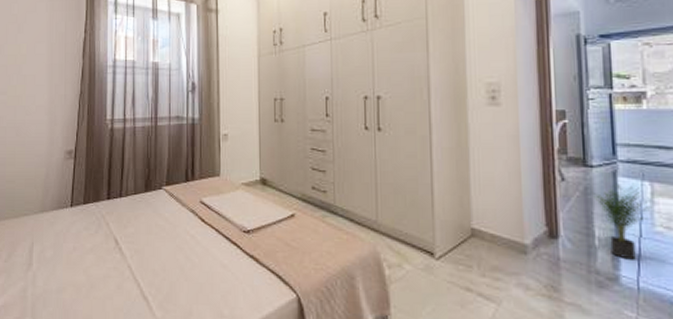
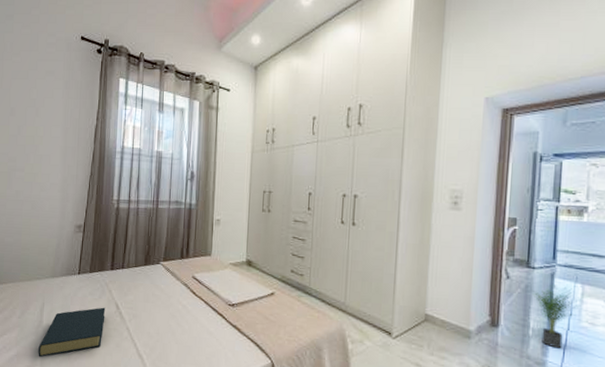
hardback book: none [28,243,103,307] -> present [38,307,106,358]

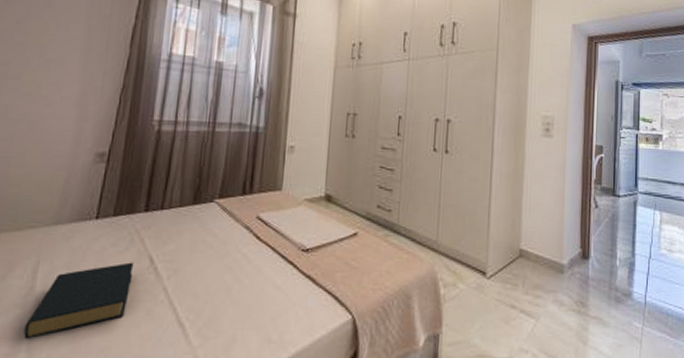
potted plant: present [533,284,579,349] -> none [619,212,658,278]

